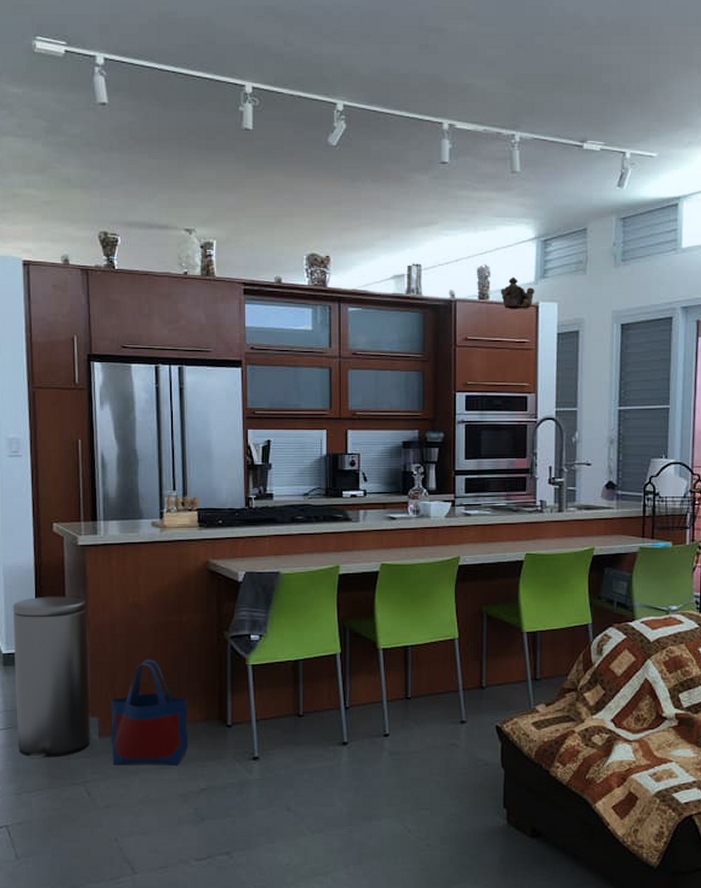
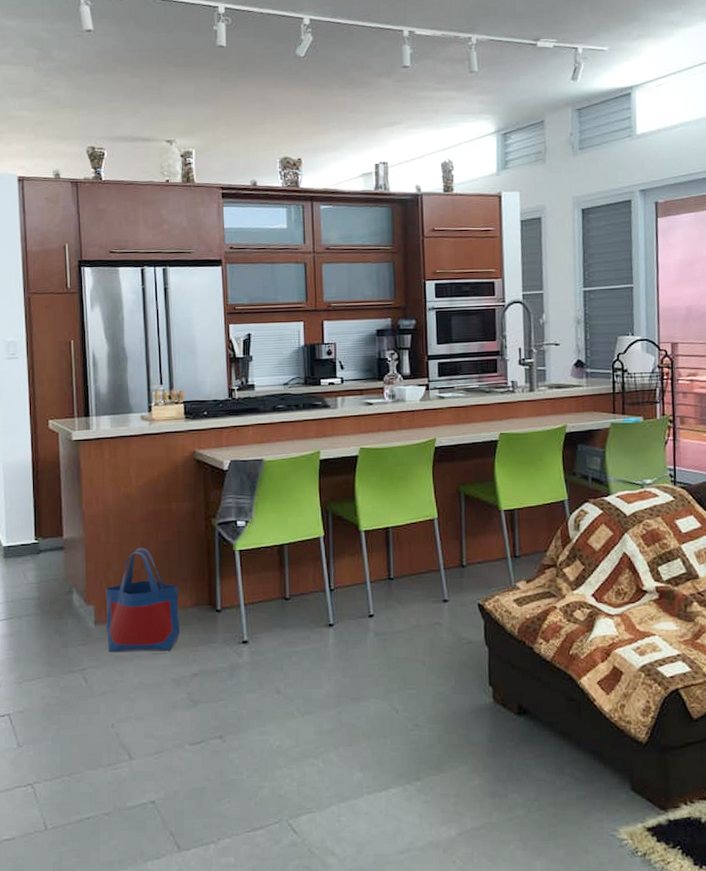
pedal bin: present [12,596,90,759] -> none [12,489,87,648]
decorative jar: present [500,277,535,310] -> none [464,169,497,201]

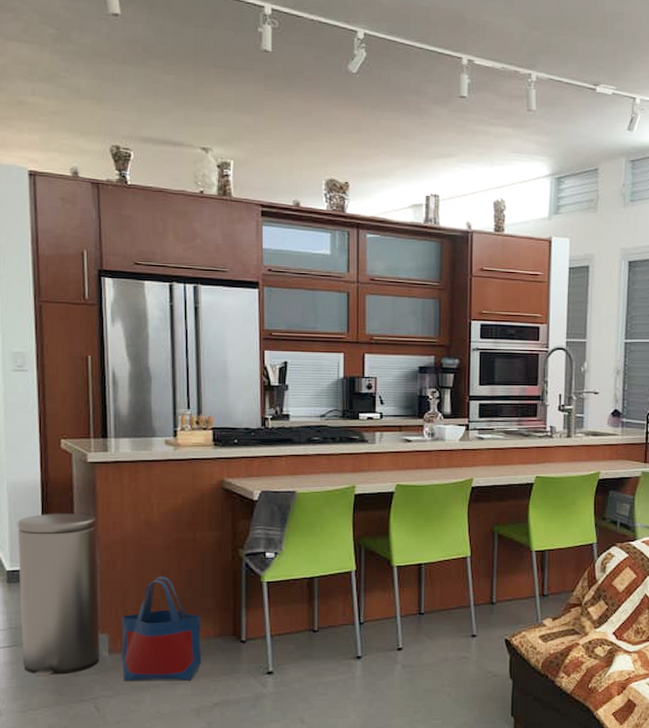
pedal bin: none [12,489,87,648] -> present [17,513,100,676]

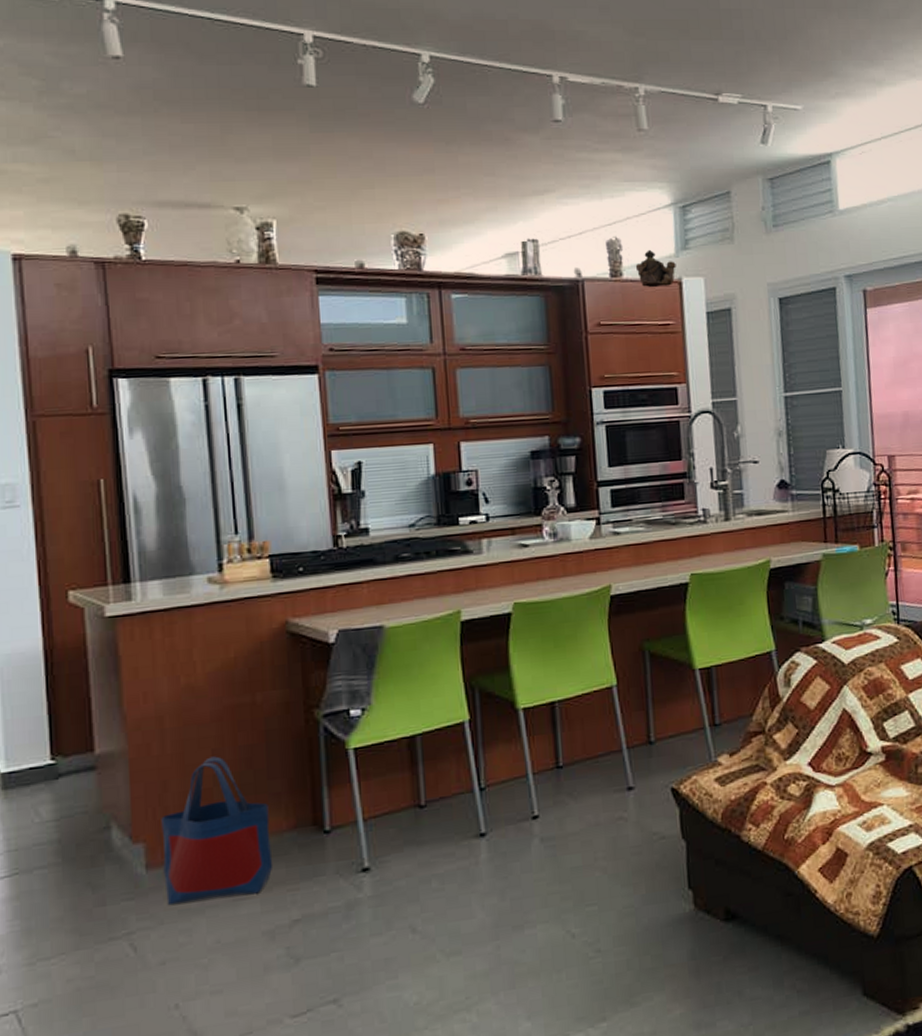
pedal bin: present [17,513,100,676] -> none [13,684,134,913]
decorative jar: none [515,211,548,244] -> present [635,249,676,288]

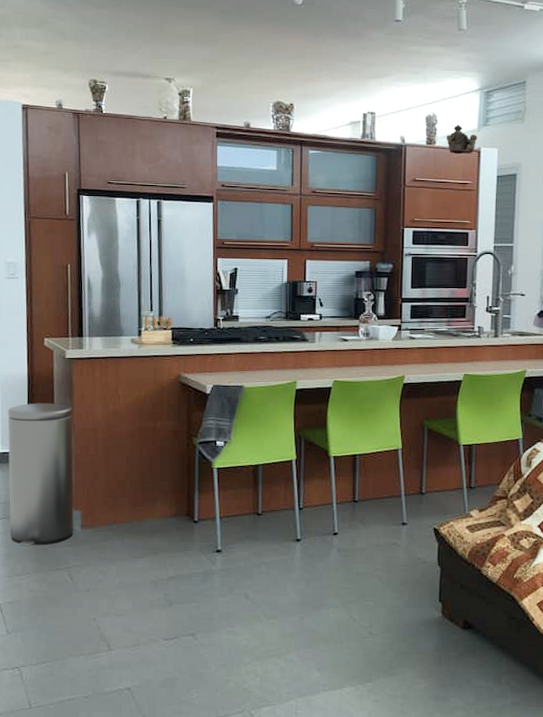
pedal bin: none [13,684,134,913] -> present [7,403,74,546]
tote bag: present [161,756,273,906] -> none [91,460,160,555]

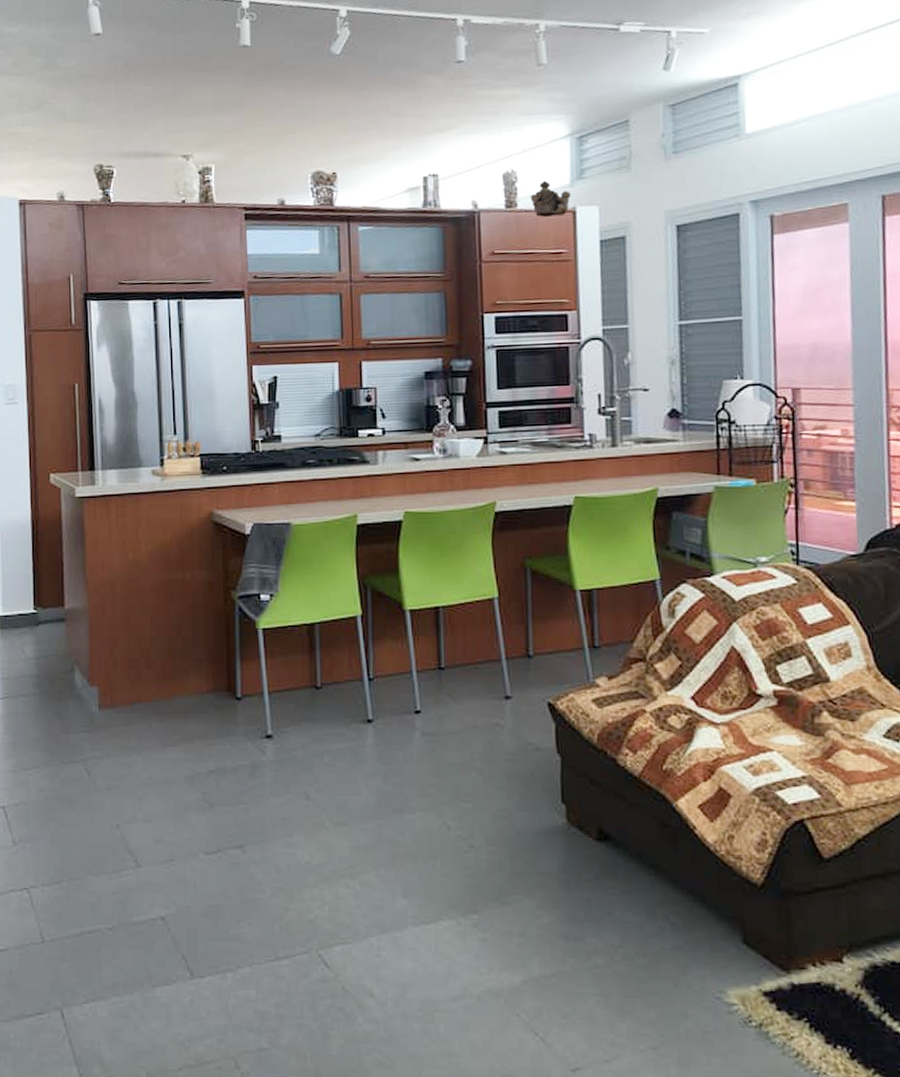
pedal bin: present [7,403,74,546] -> none [9,552,90,733]

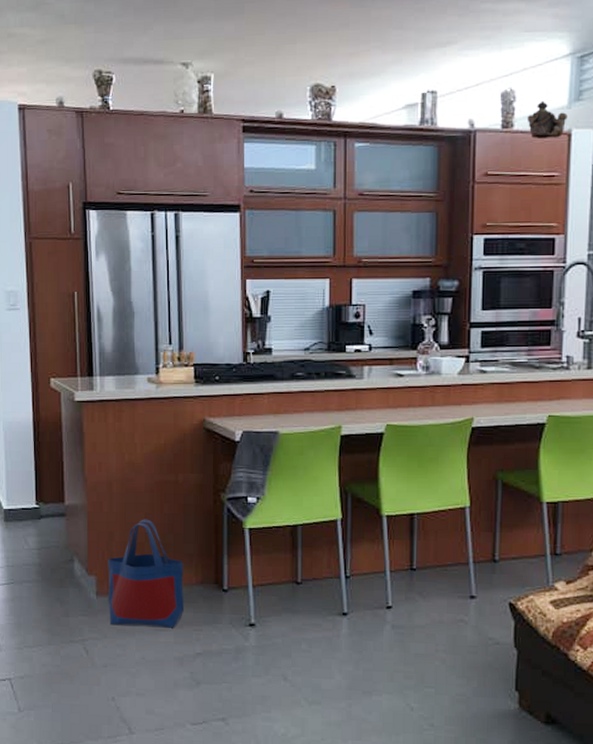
tote bag: none [111,622,195,743] -> present [108,519,185,628]

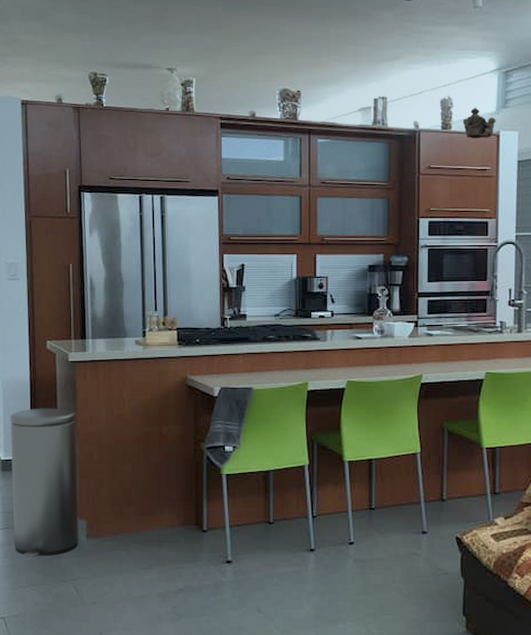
pedal bin: none [12,452,88,615] -> present [10,408,79,557]
tote bag: present [108,519,185,628] -> none [97,467,168,567]

